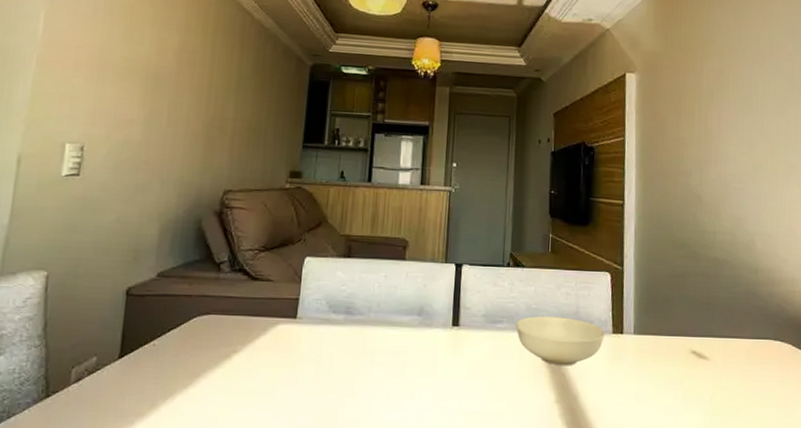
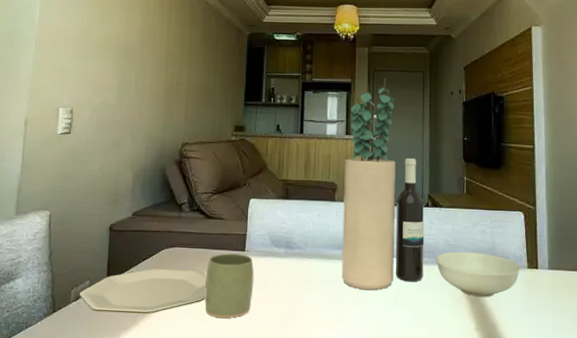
plate: none [81,340,248,396] -> present [79,268,206,314]
mug: none [244,321,307,399] -> present [204,253,254,319]
vase: none [409,122,478,361] -> present [341,78,396,291]
wine bottle: none [470,212,505,351] -> present [395,157,425,282]

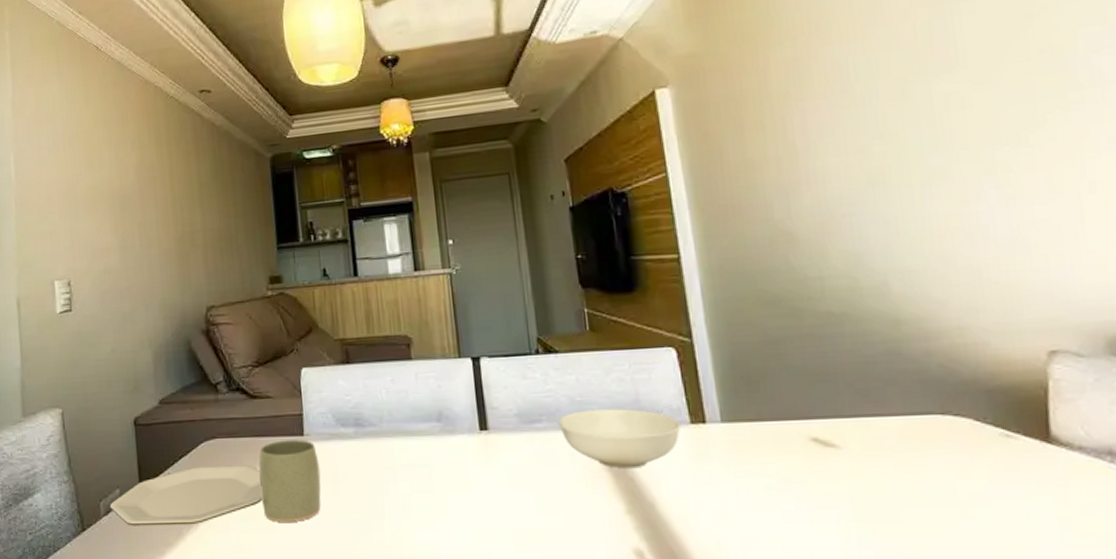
vase: present [341,78,396,291] -> none [415,189,504,472]
wine bottle: present [395,157,425,282] -> none [494,291,544,457]

